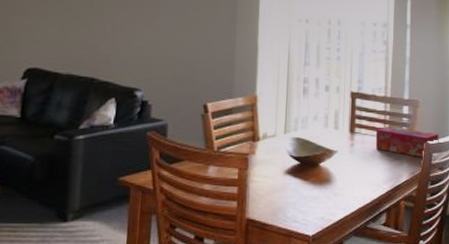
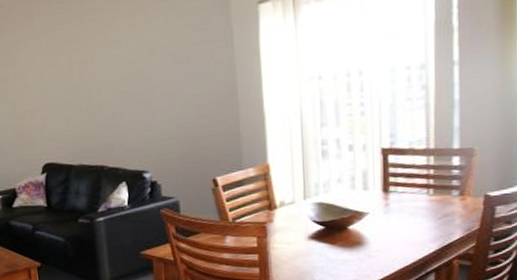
tissue box: present [375,126,439,158] -> none [416,180,505,213]

